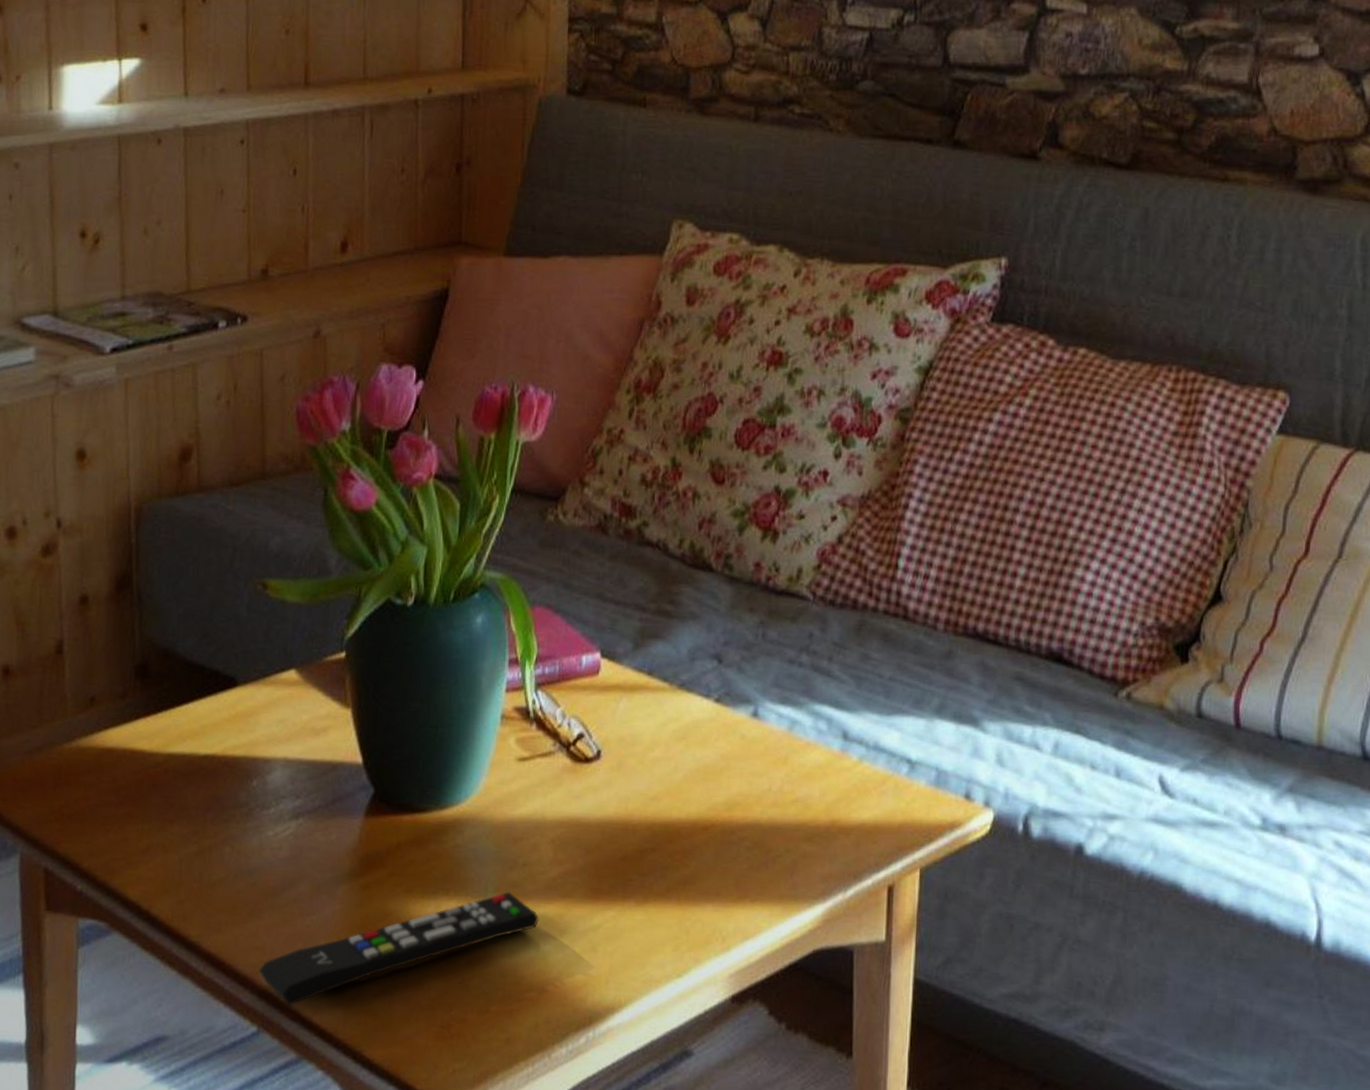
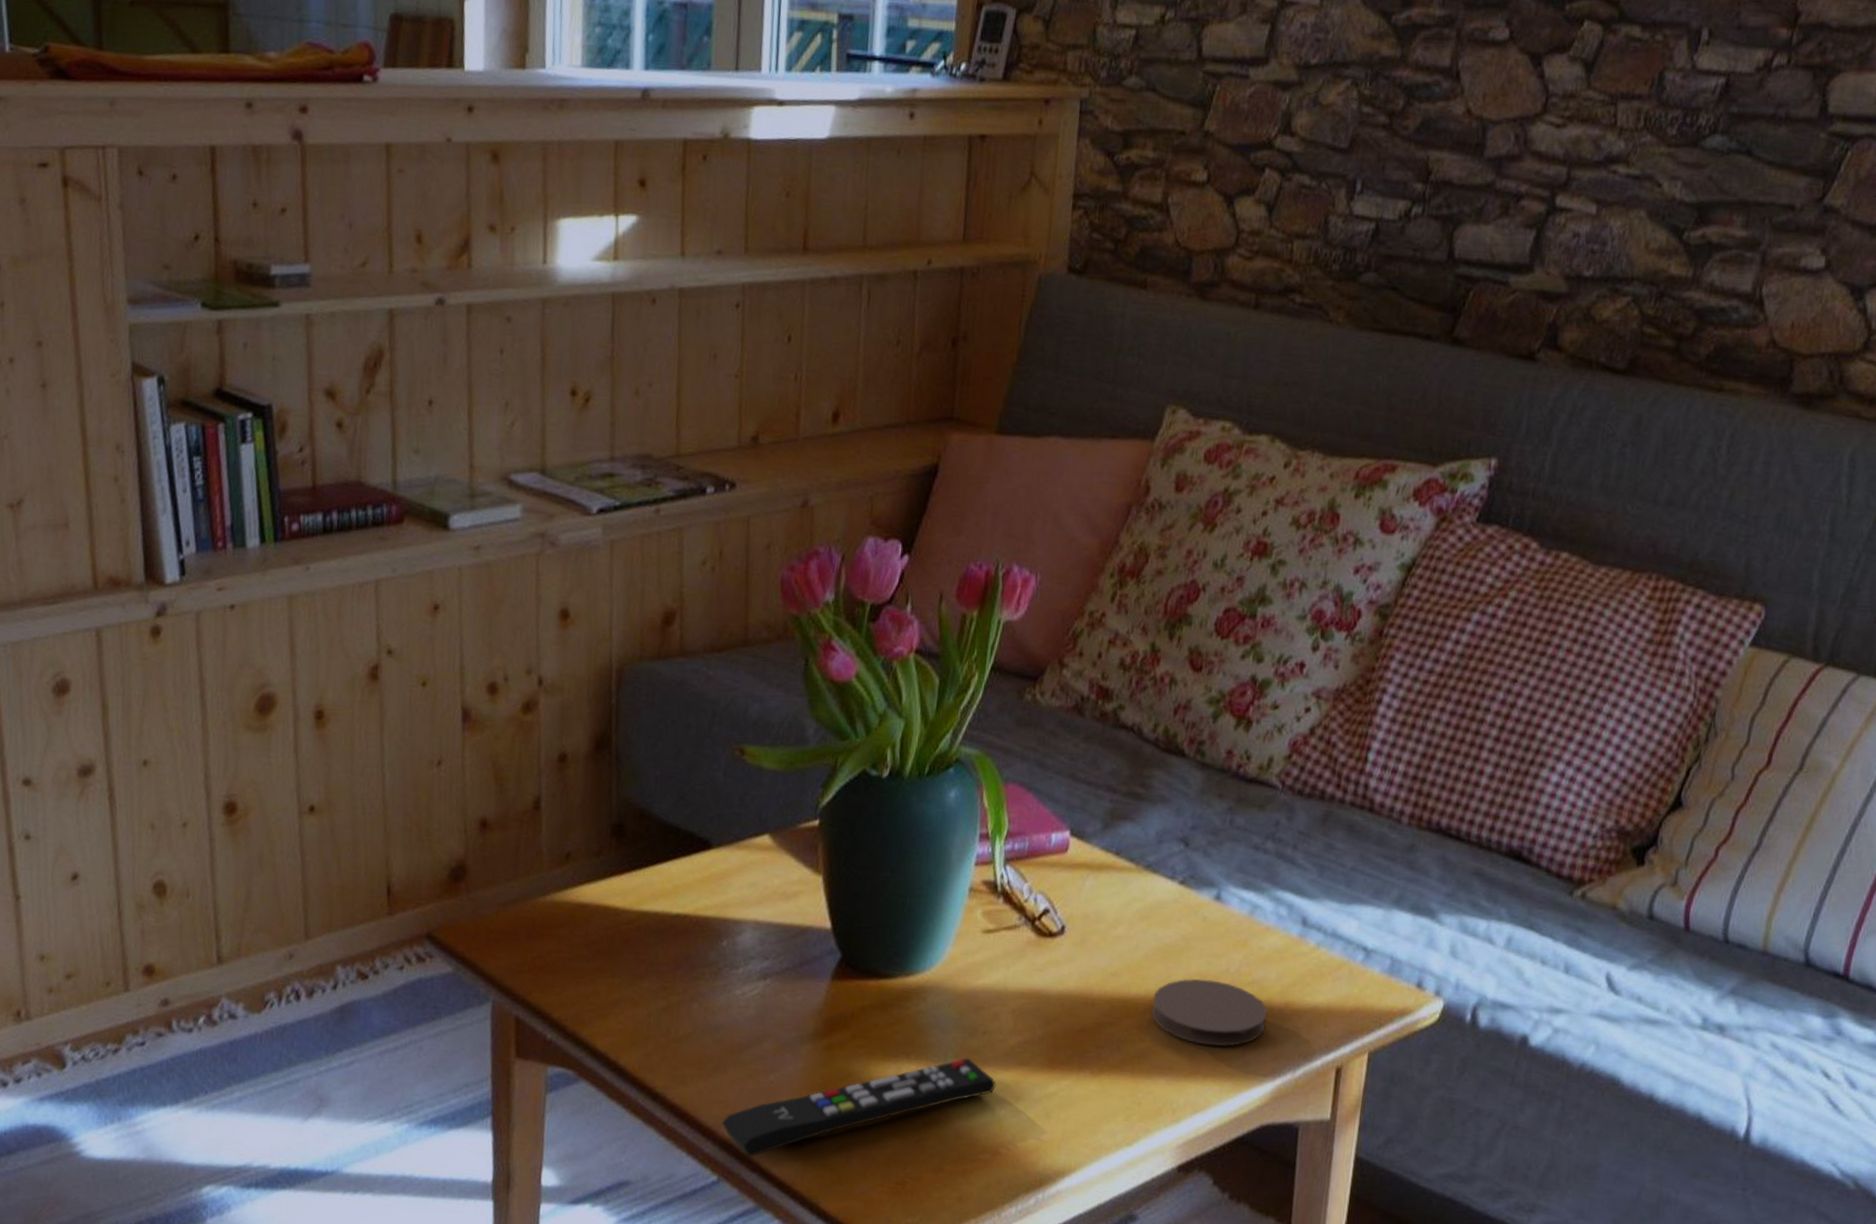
coaster: none [694,799,814,869] -> present [1151,978,1268,1046]

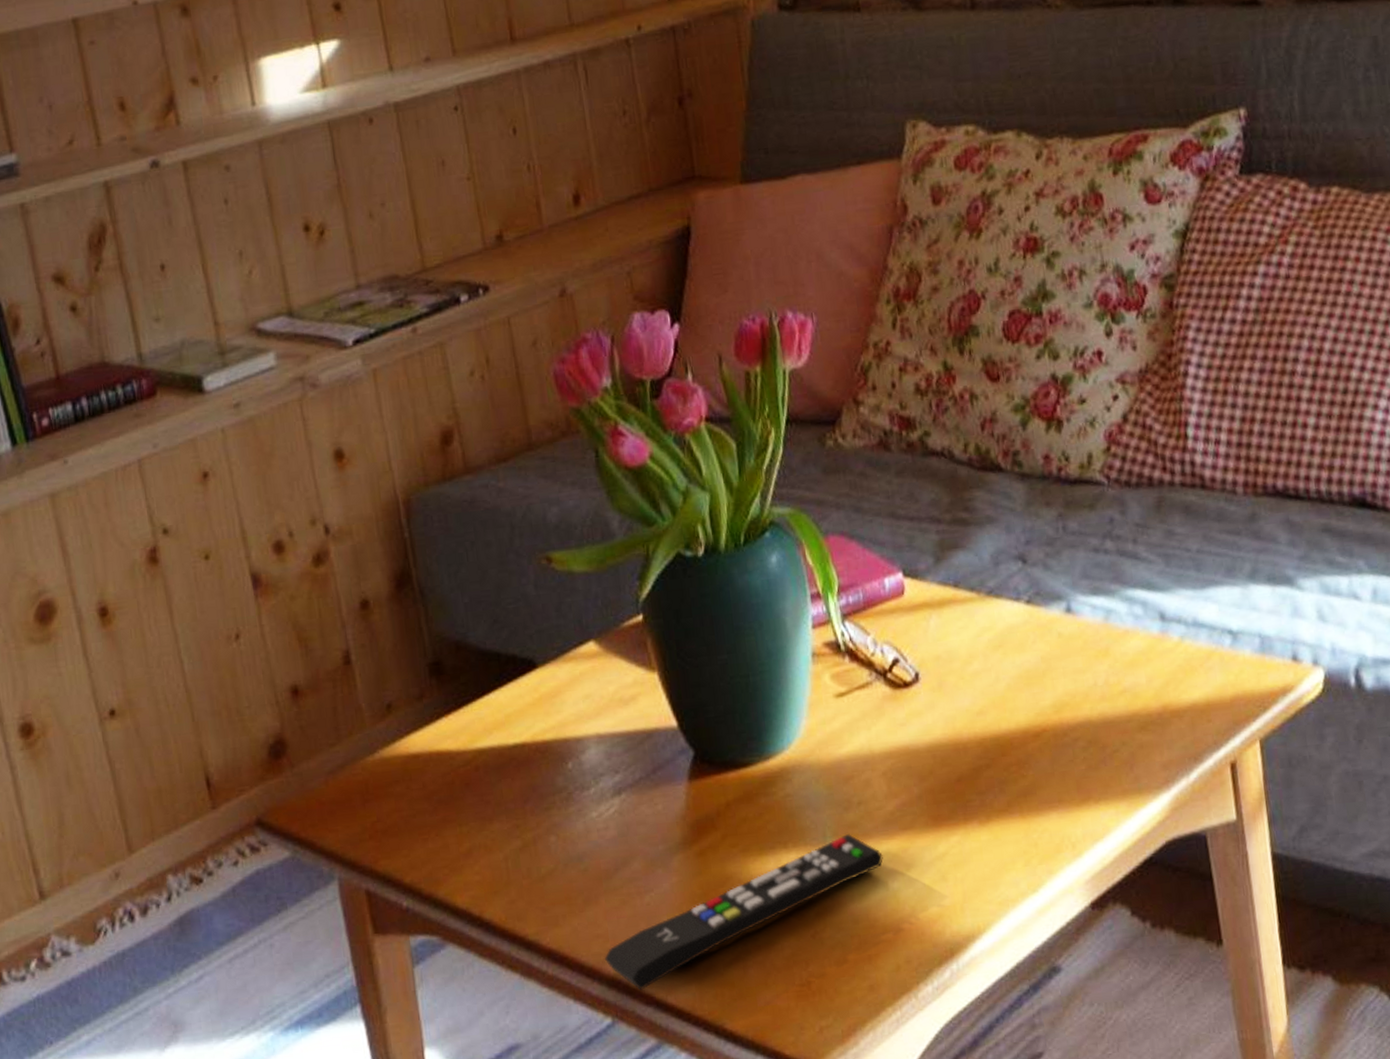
coaster: present [1151,978,1268,1046] -> none [1025,697,1148,768]

